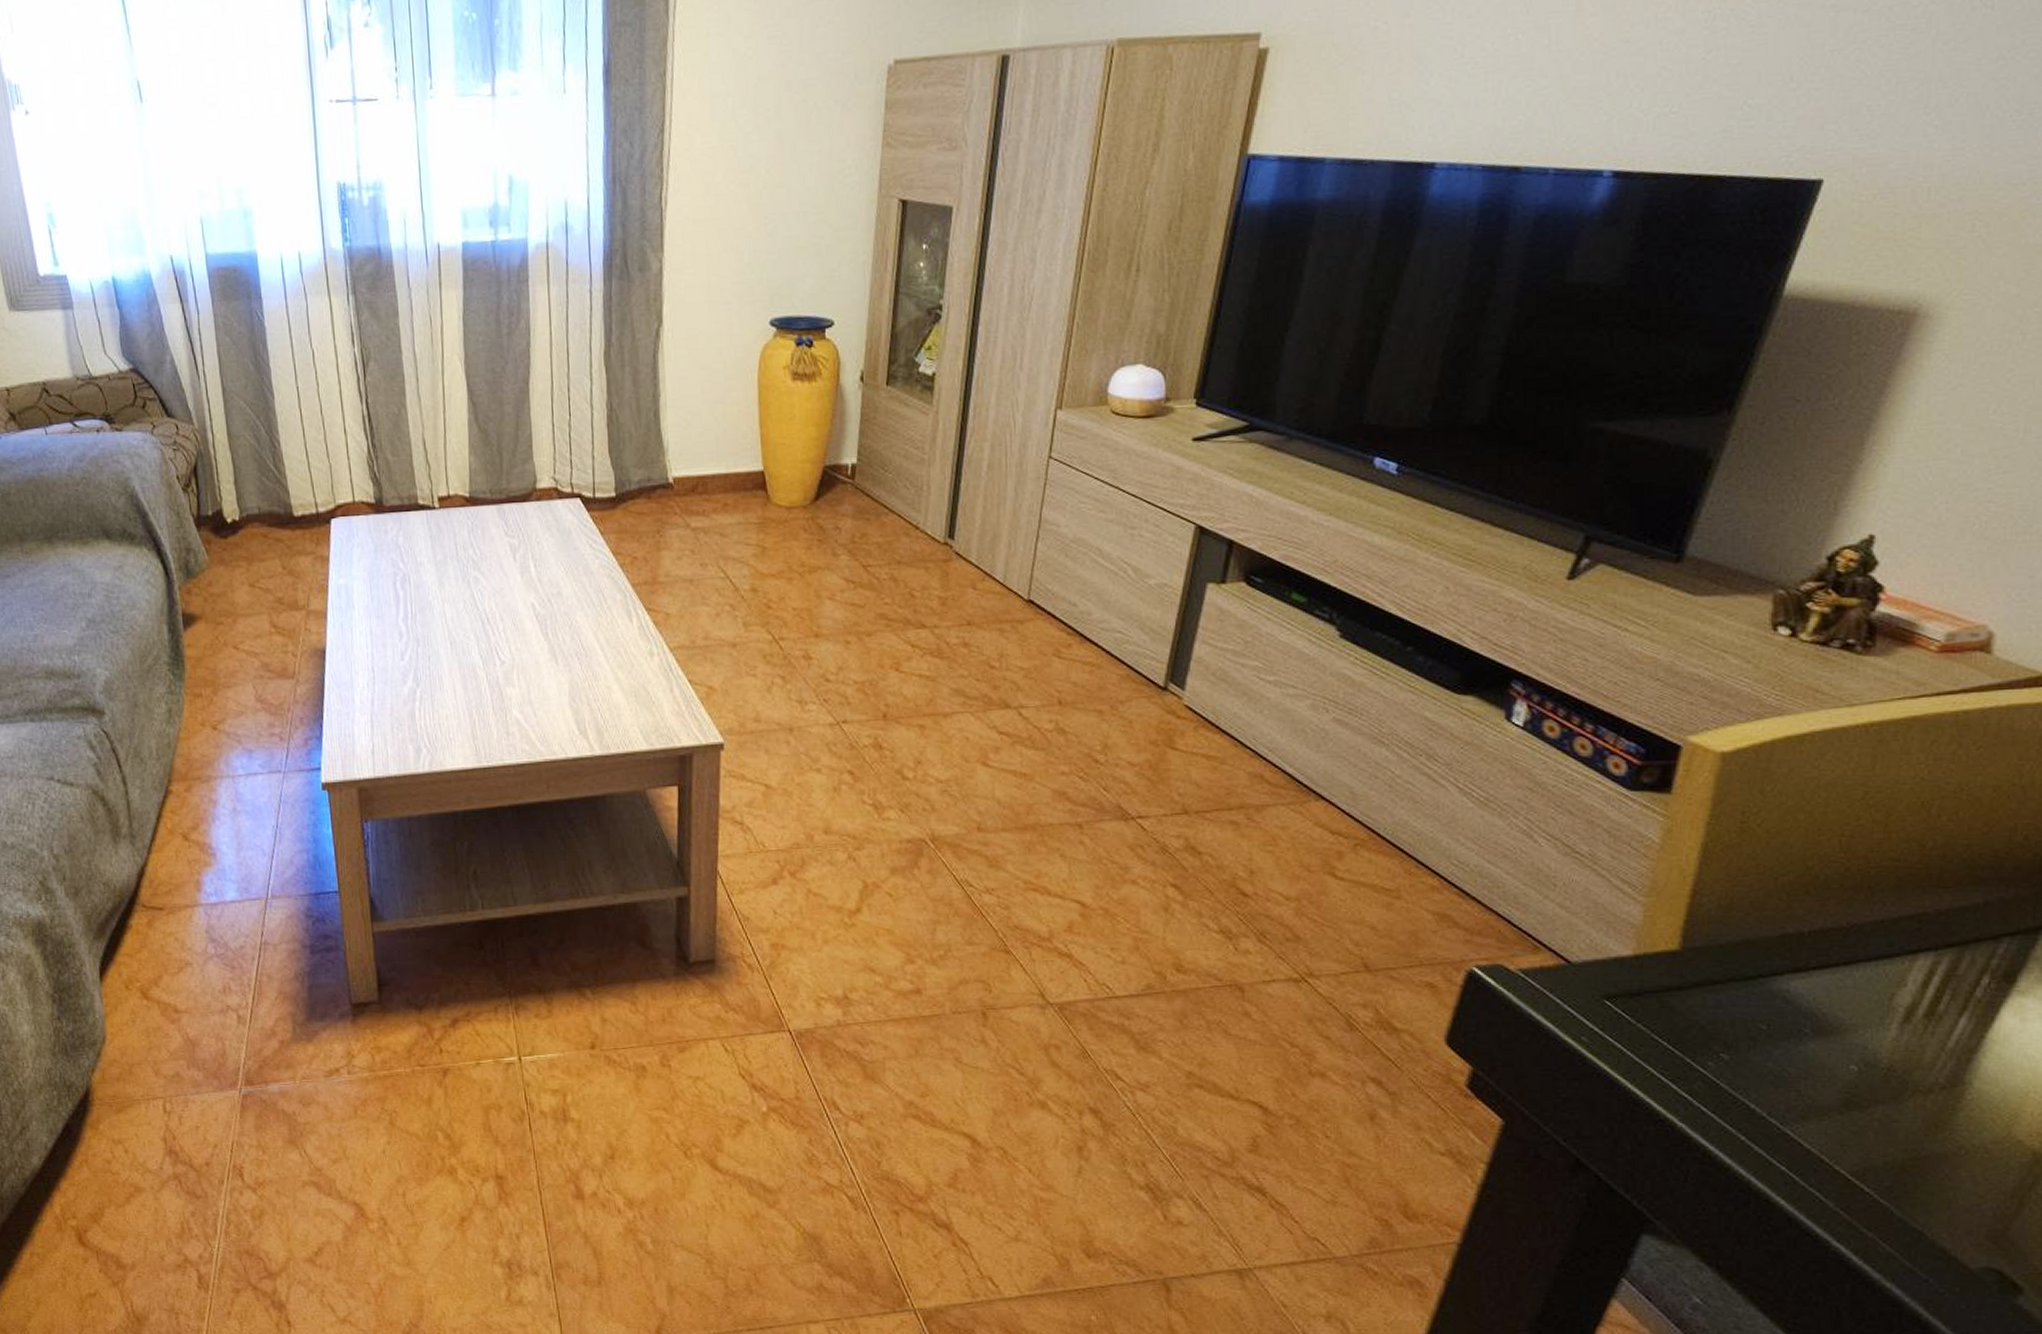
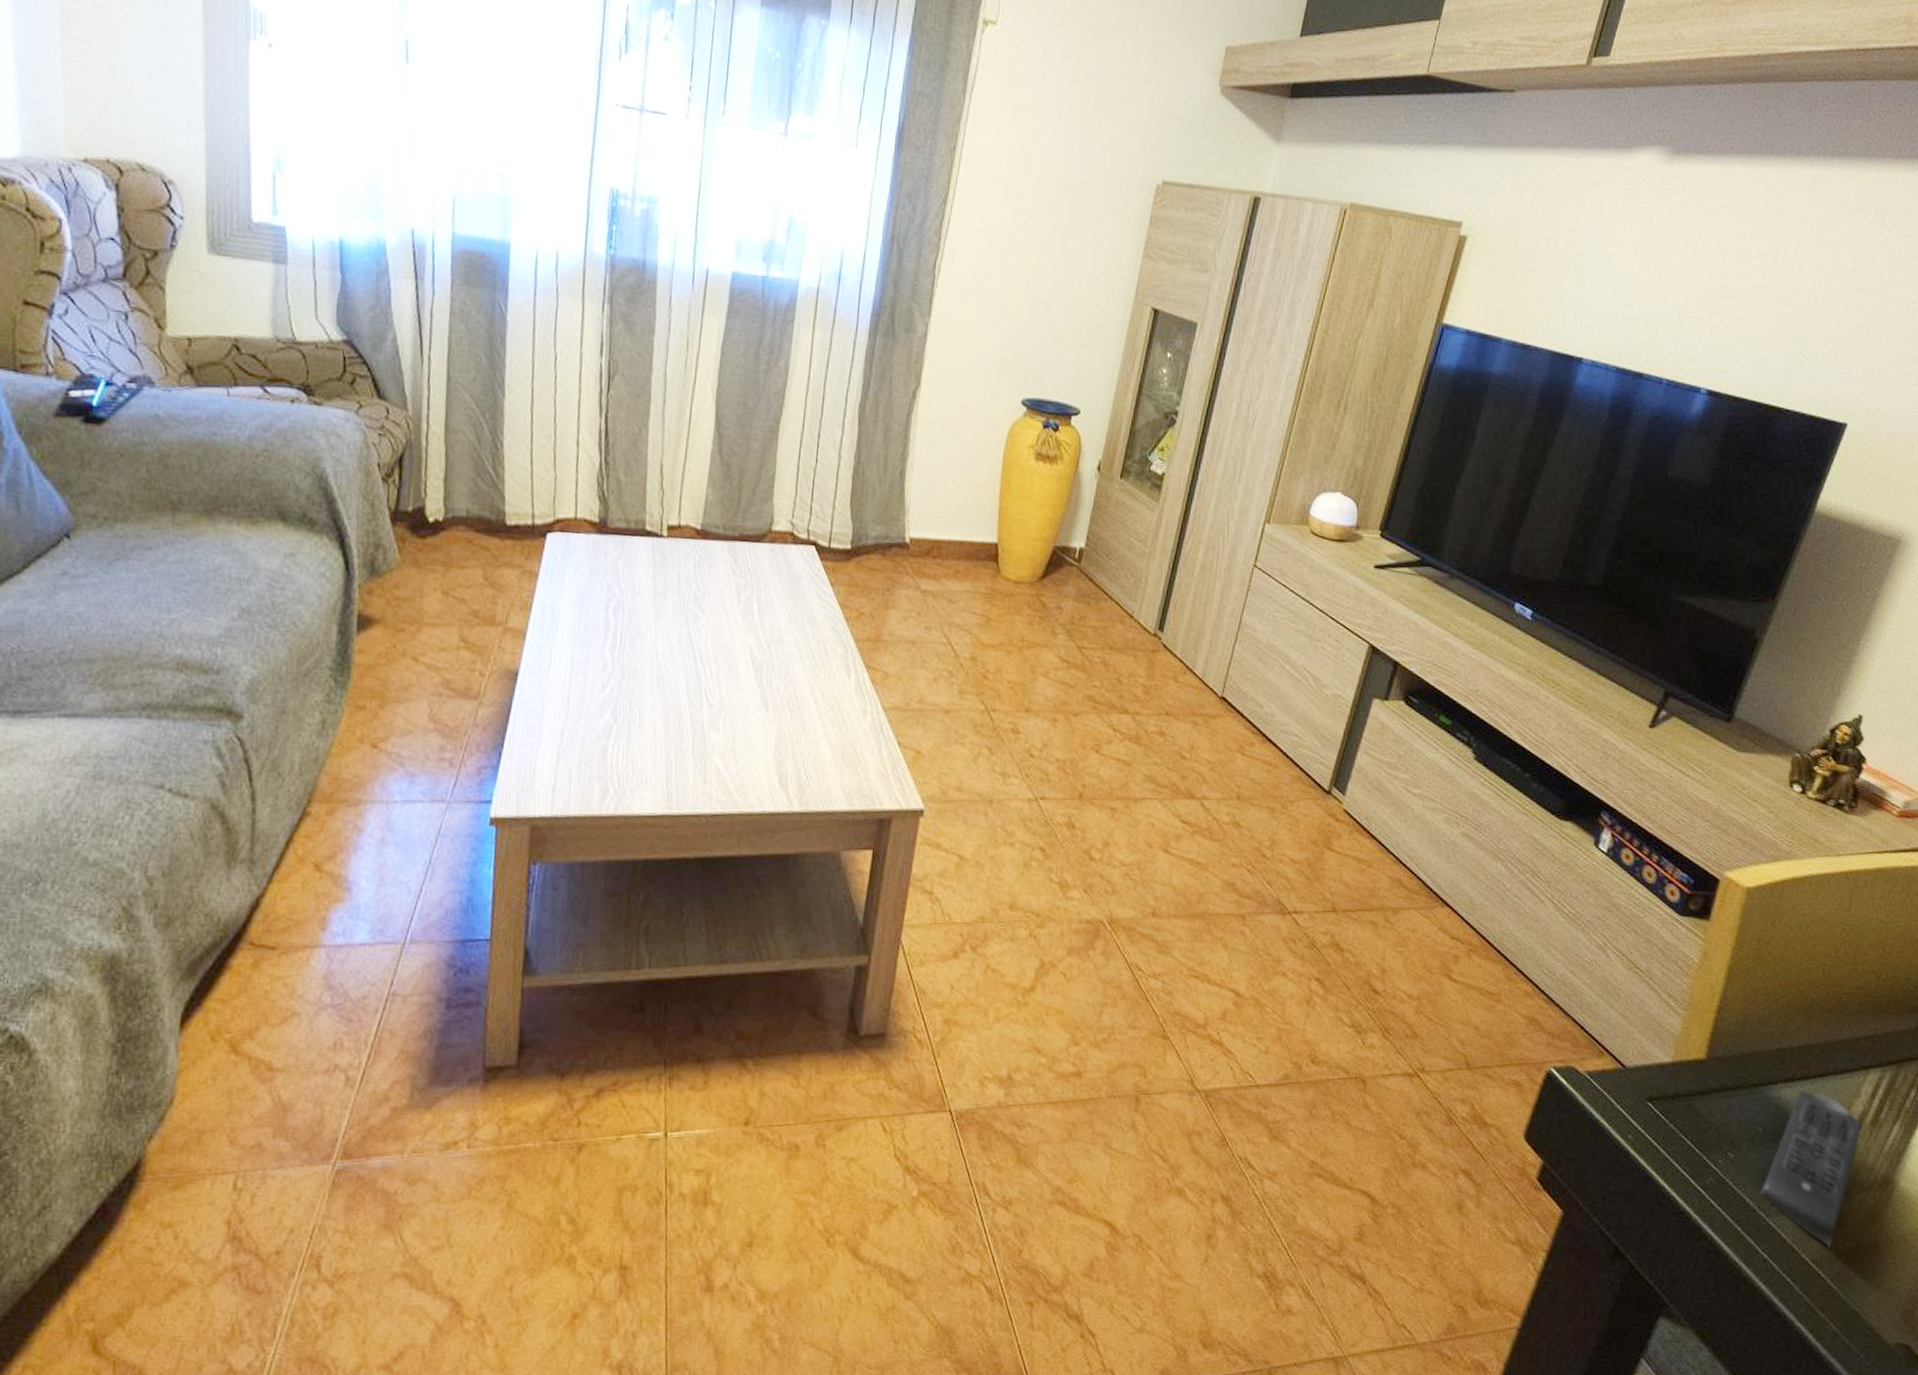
remote control: none [1770,981,1911,1158] -> present [1760,1090,1862,1247]

